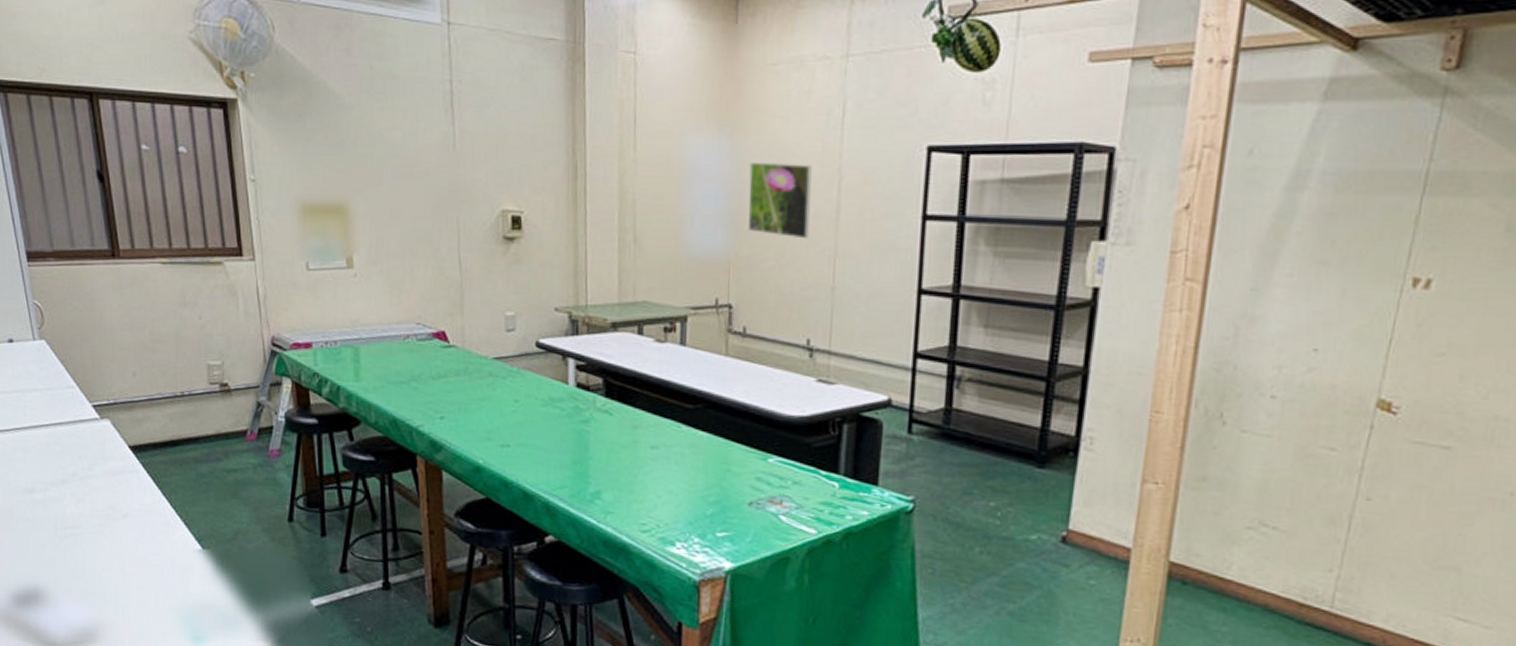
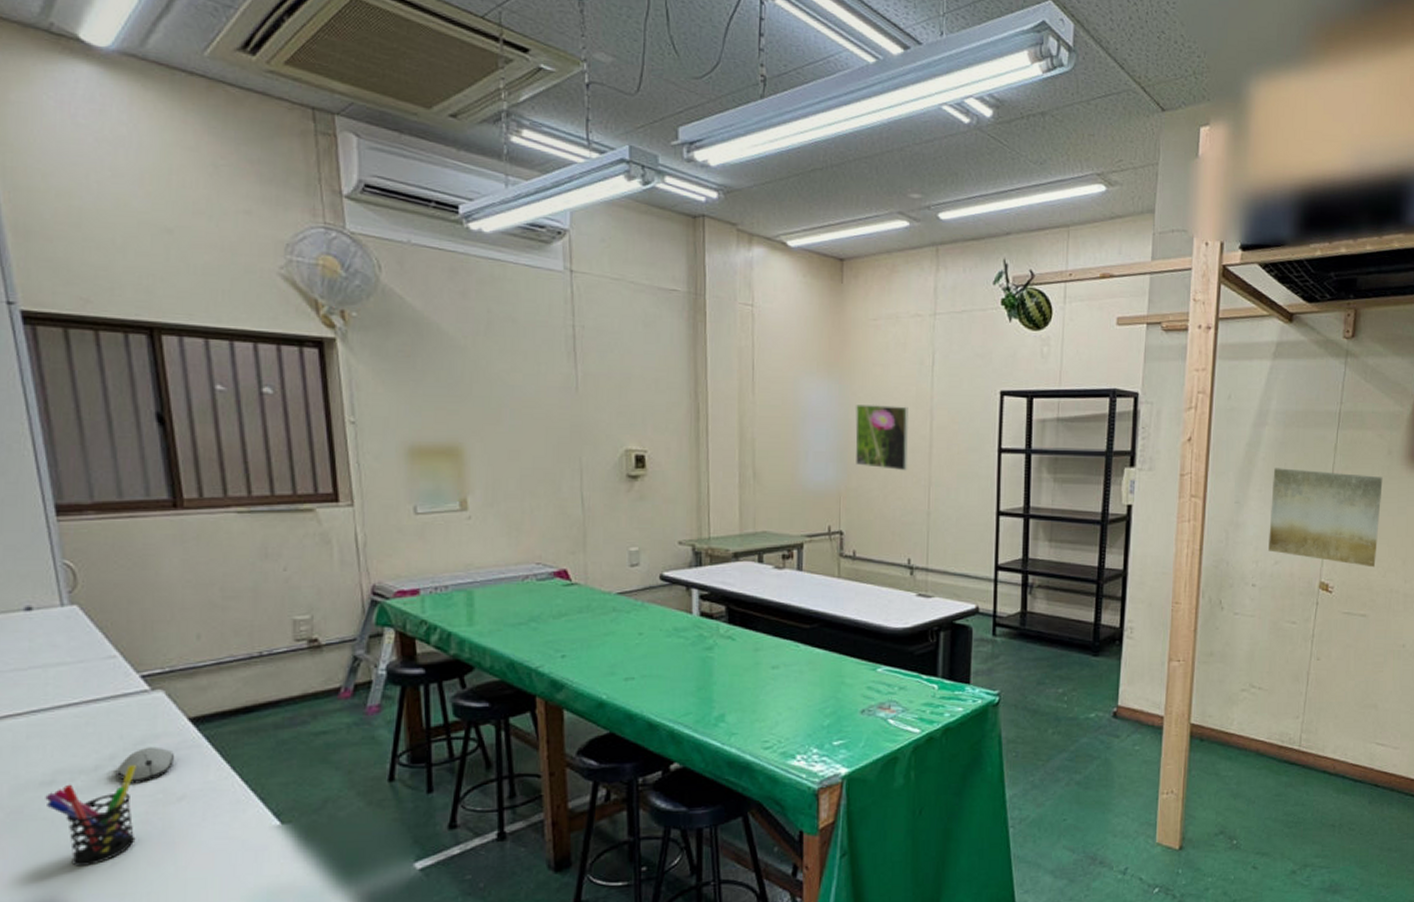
pen holder: none [28,482,93,565] -> present [45,765,136,866]
computer mouse: none [76,468,119,499] -> present [115,746,174,784]
wall art: none [1299,246,1494,385] -> present [1268,468,1383,568]

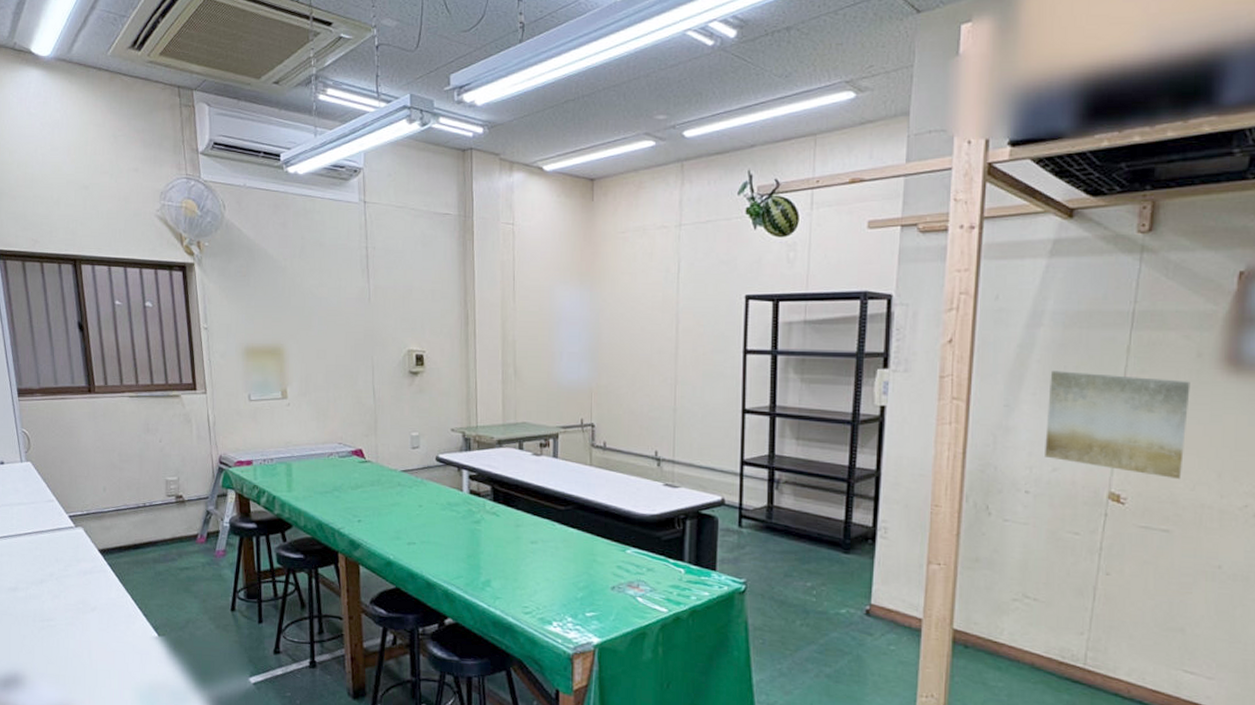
pen holder: present [45,765,136,866] -> none [12,581,66,652]
computer mouse: present [115,746,174,784] -> none [53,568,89,596]
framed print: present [855,404,909,471] -> none [605,309,656,371]

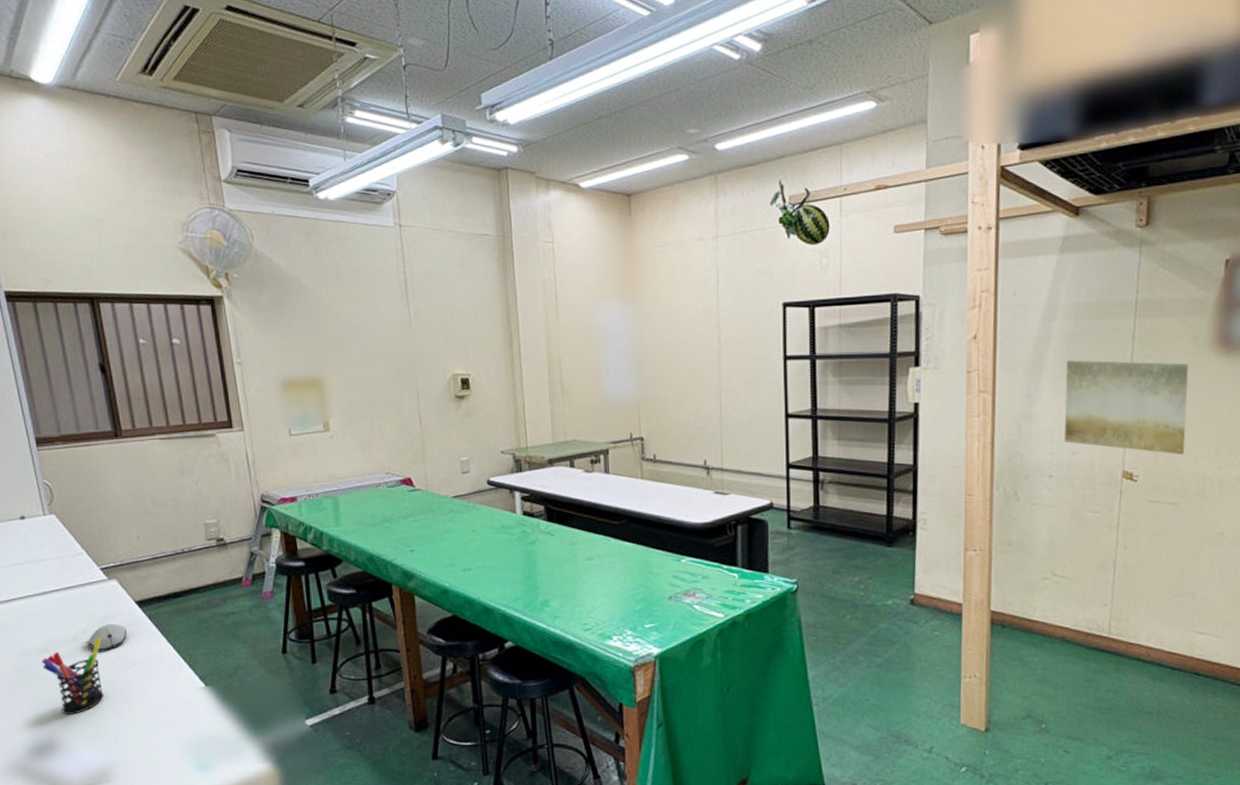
pen holder: none [12,581,66,652] -> present [42,638,104,715]
computer mouse: none [53,568,89,596] -> present [87,623,127,652]

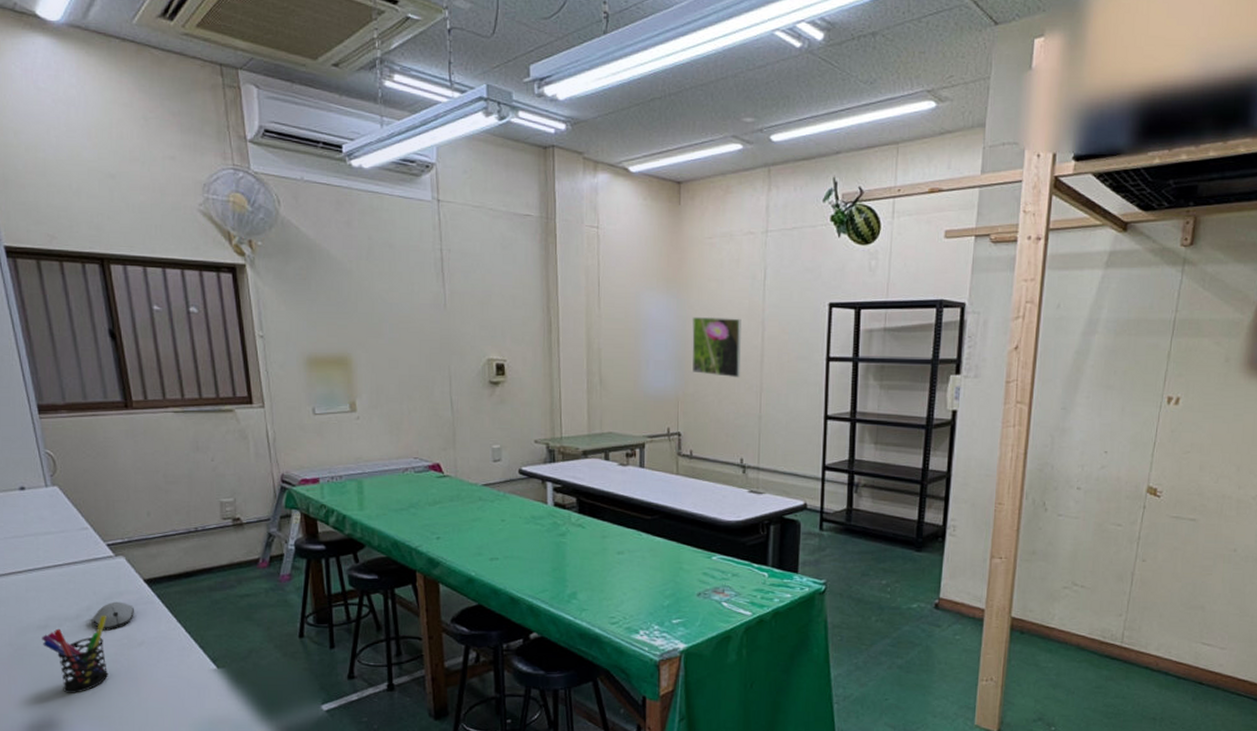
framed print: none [648,322,700,381] -> present [691,316,742,378]
wall art: present [1064,360,1189,455] -> none [1095,375,1219,474]

